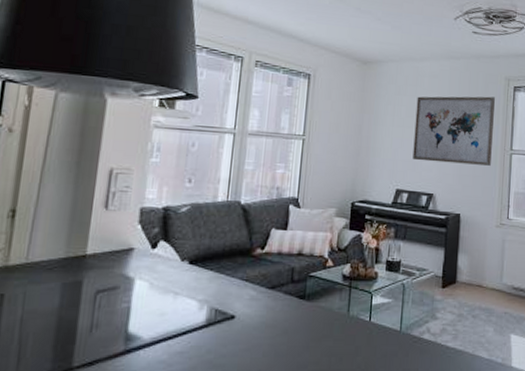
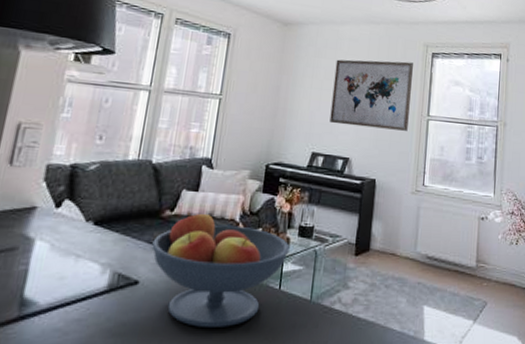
fruit bowl: none [245,249,378,357] -> present [151,211,290,327]

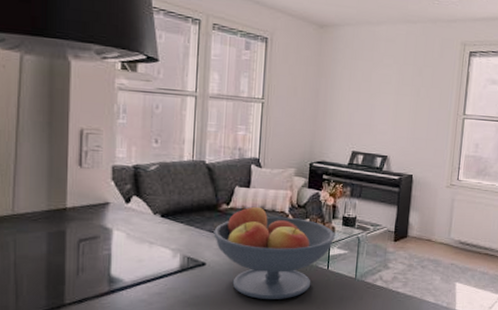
wall art: present [329,59,413,131] -> none [368,61,450,130]

